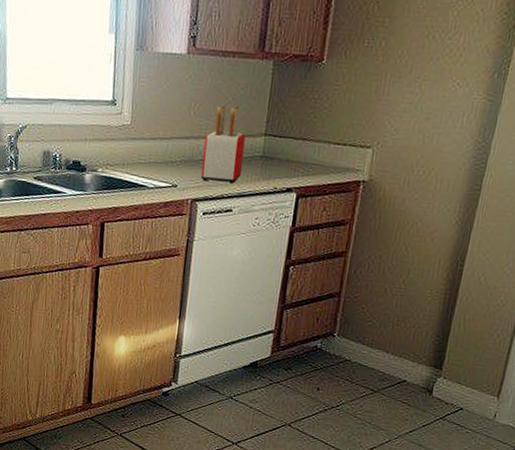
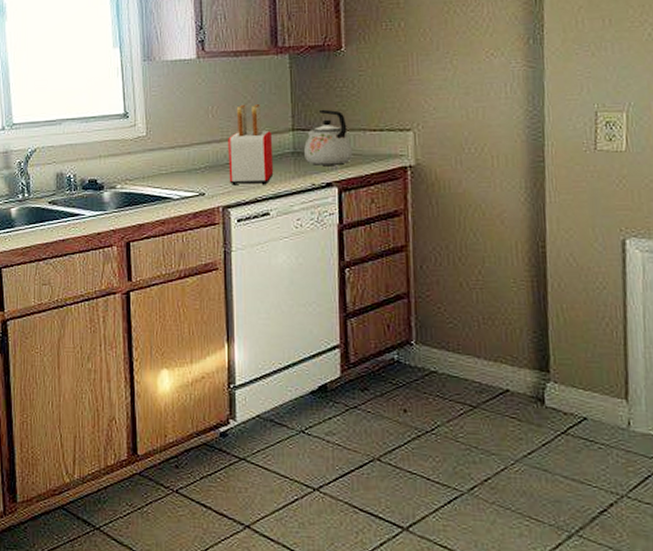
kettle: none [272,118,316,173] -> present [304,109,353,165]

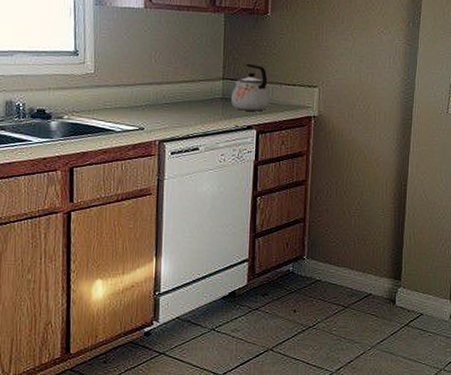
toaster: present [228,104,274,186] -> none [166,53,206,124]

